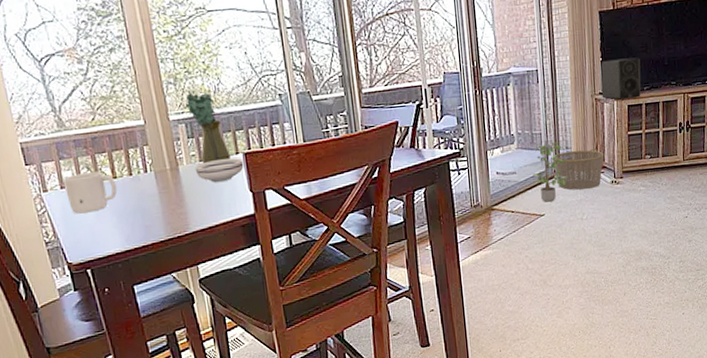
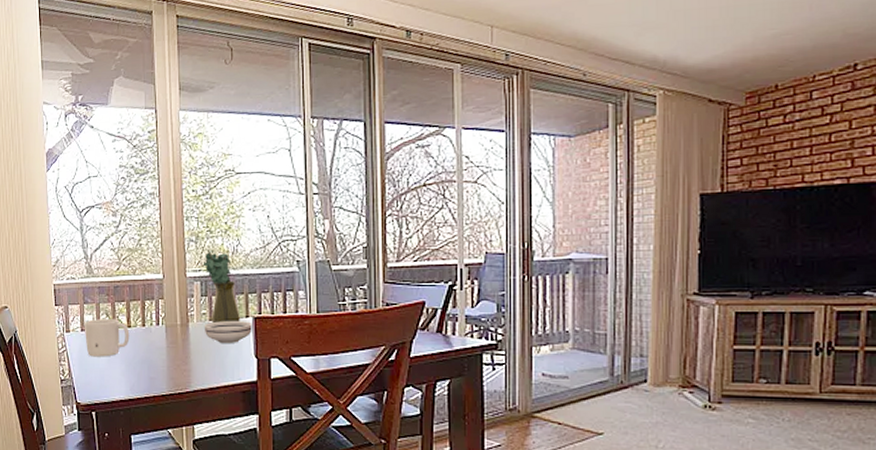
potted plant: present [532,142,569,203] -> none [590,347,642,419]
basket: present [553,149,605,190] -> none [621,359,696,410]
speaker: present [601,57,641,100] -> none [697,253,758,304]

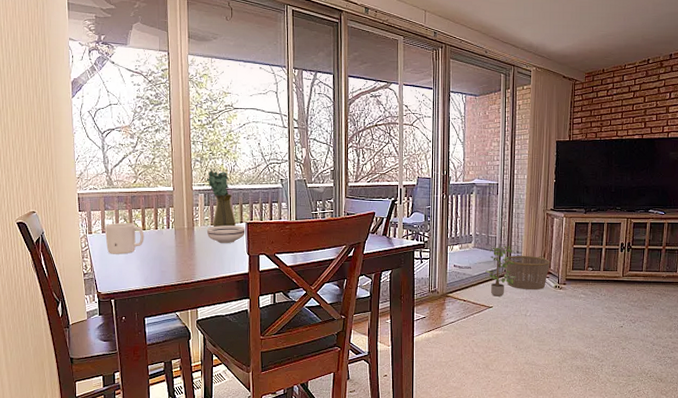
potted plant: none [590,347,642,419] -> present [485,246,517,297]
basket: none [621,359,696,410] -> present [505,255,551,290]

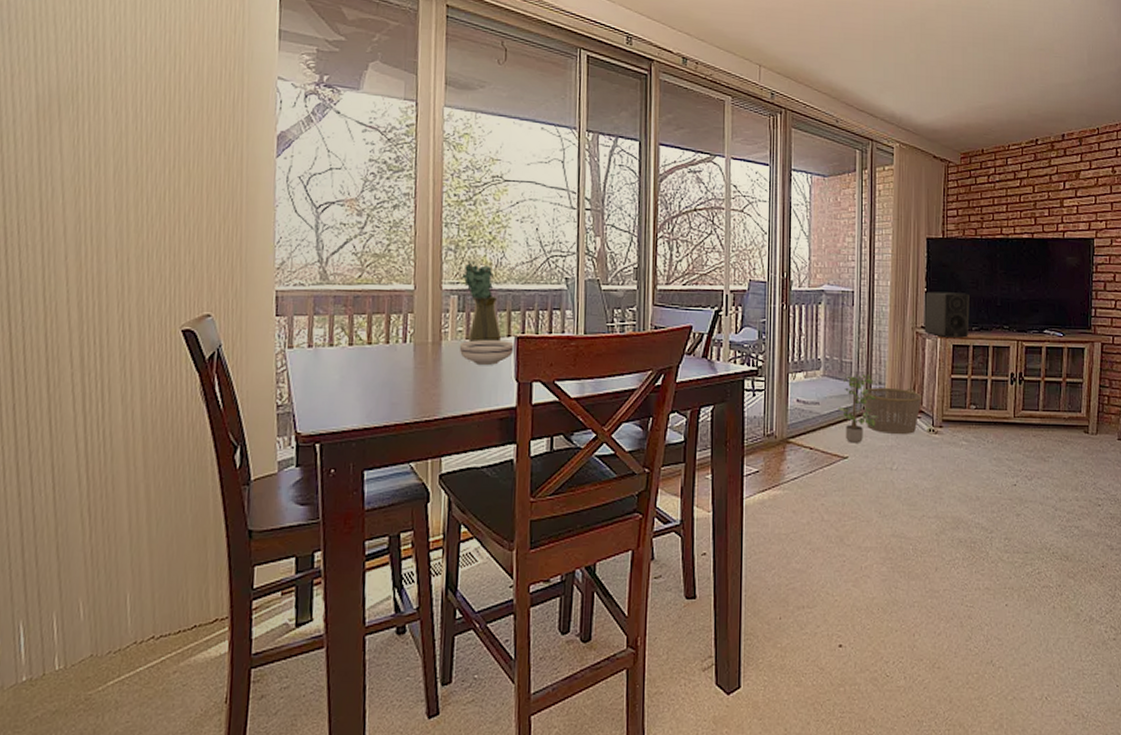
mug: present [104,223,144,254] -> none [312,333,370,379]
speaker: none [553,182,590,217] -> present [924,291,970,338]

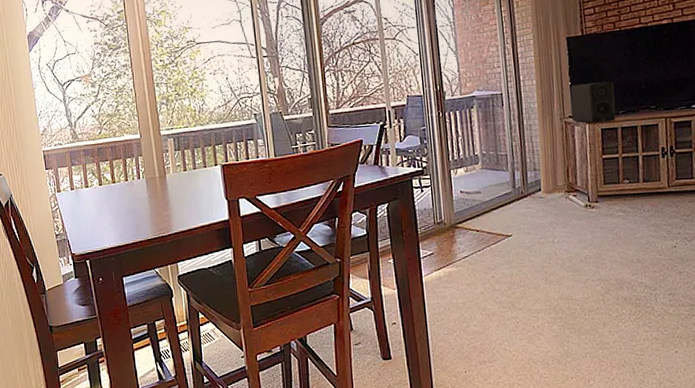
bowl: present [459,340,514,366] -> none [179,169,221,191]
vase: present [461,259,501,343] -> none [174,109,210,174]
potted plant: present [838,374,880,443] -> none [498,163,538,223]
basket: present [863,387,923,434] -> none [520,171,577,212]

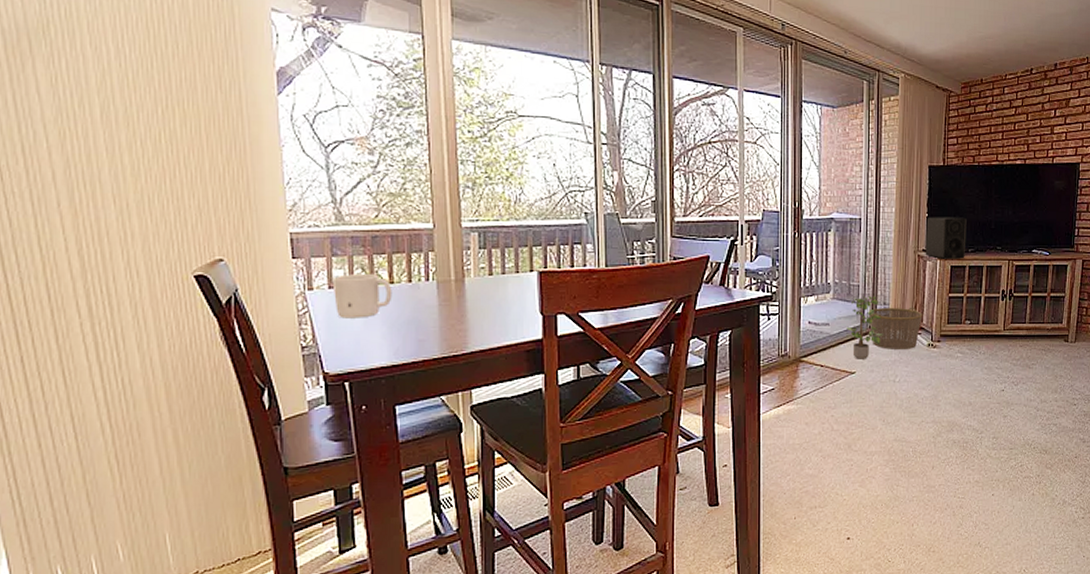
mug: none [73,177,115,212] -> present [332,274,393,319]
potted plant: none [498,163,538,223] -> present [846,296,884,359]
basket: none [520,171,577,212] -> present [869,307,923,349]

